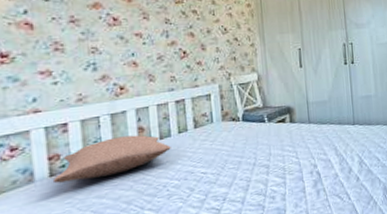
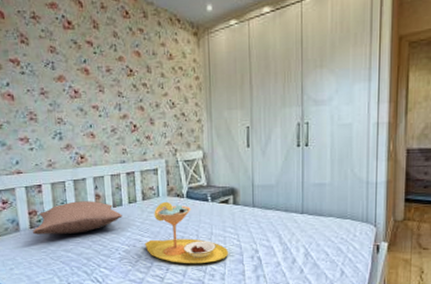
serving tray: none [198,126,289,191] -> present [145,201,229,264]

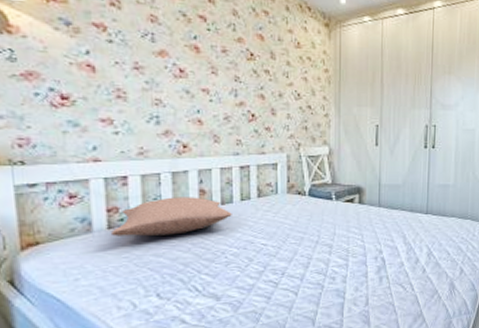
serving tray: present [145,201,229,264] -> none [258,199,352,267]

